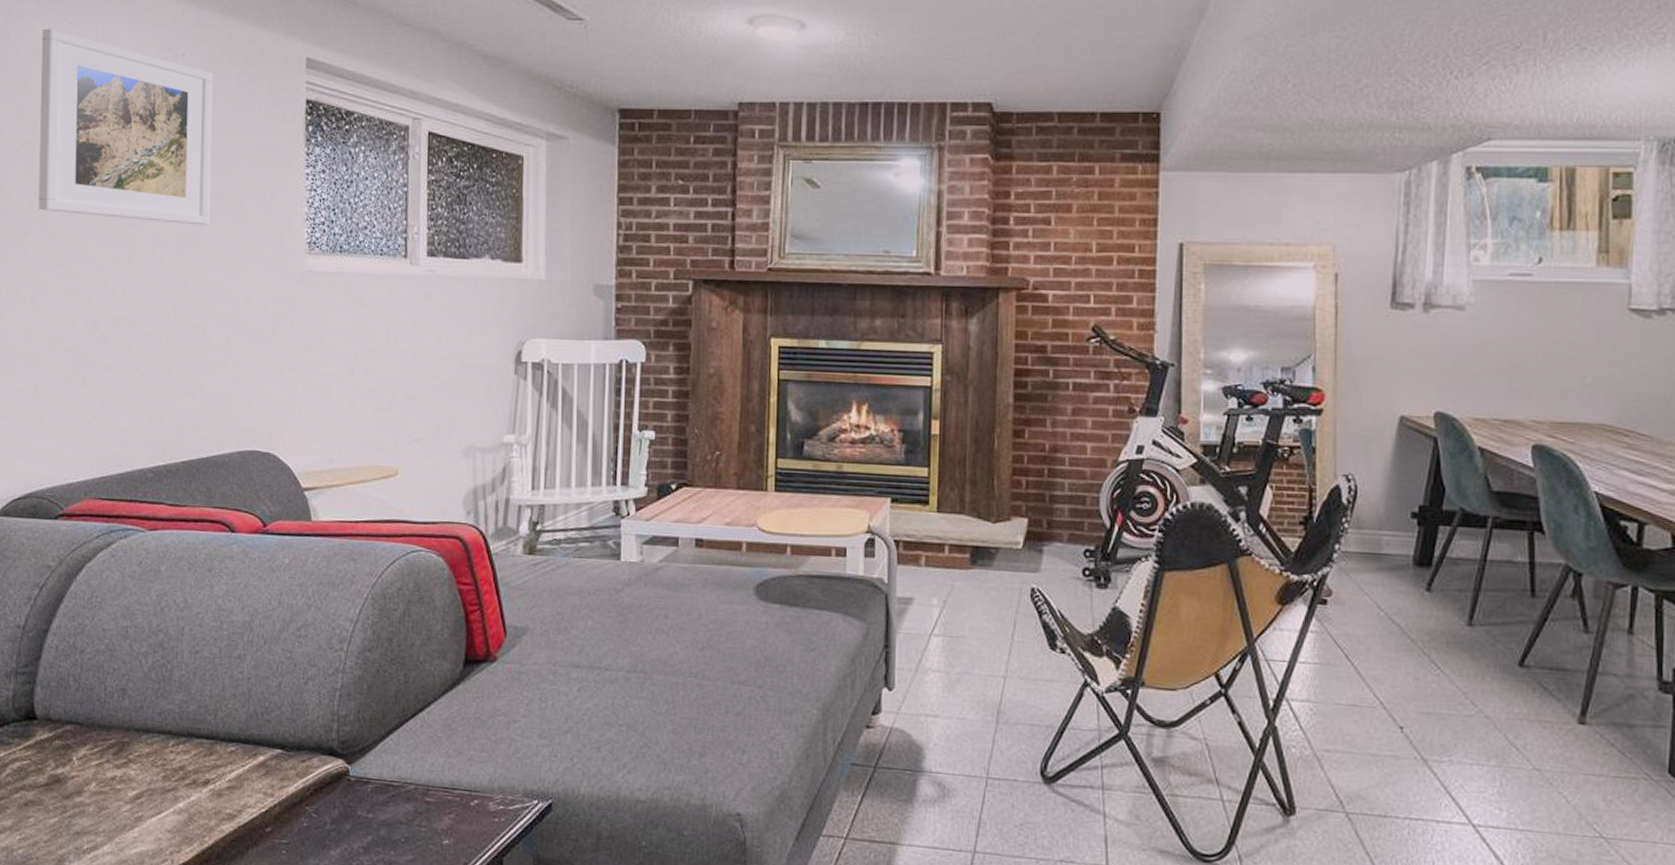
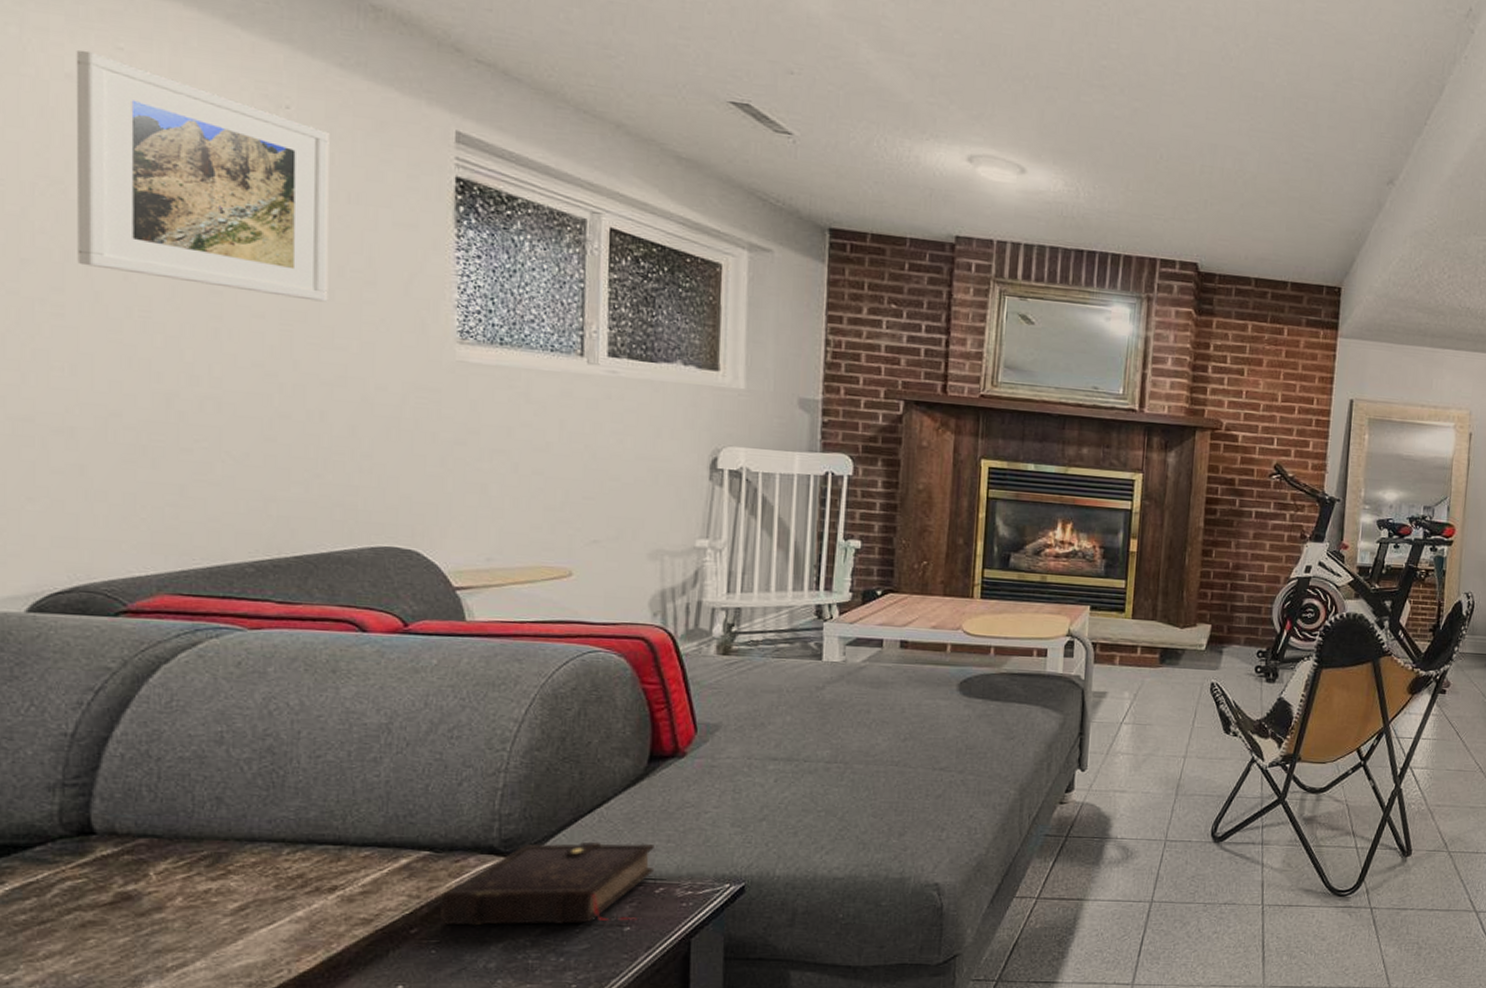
book: none [290,747,469,833] -> present [441,842,654,926]

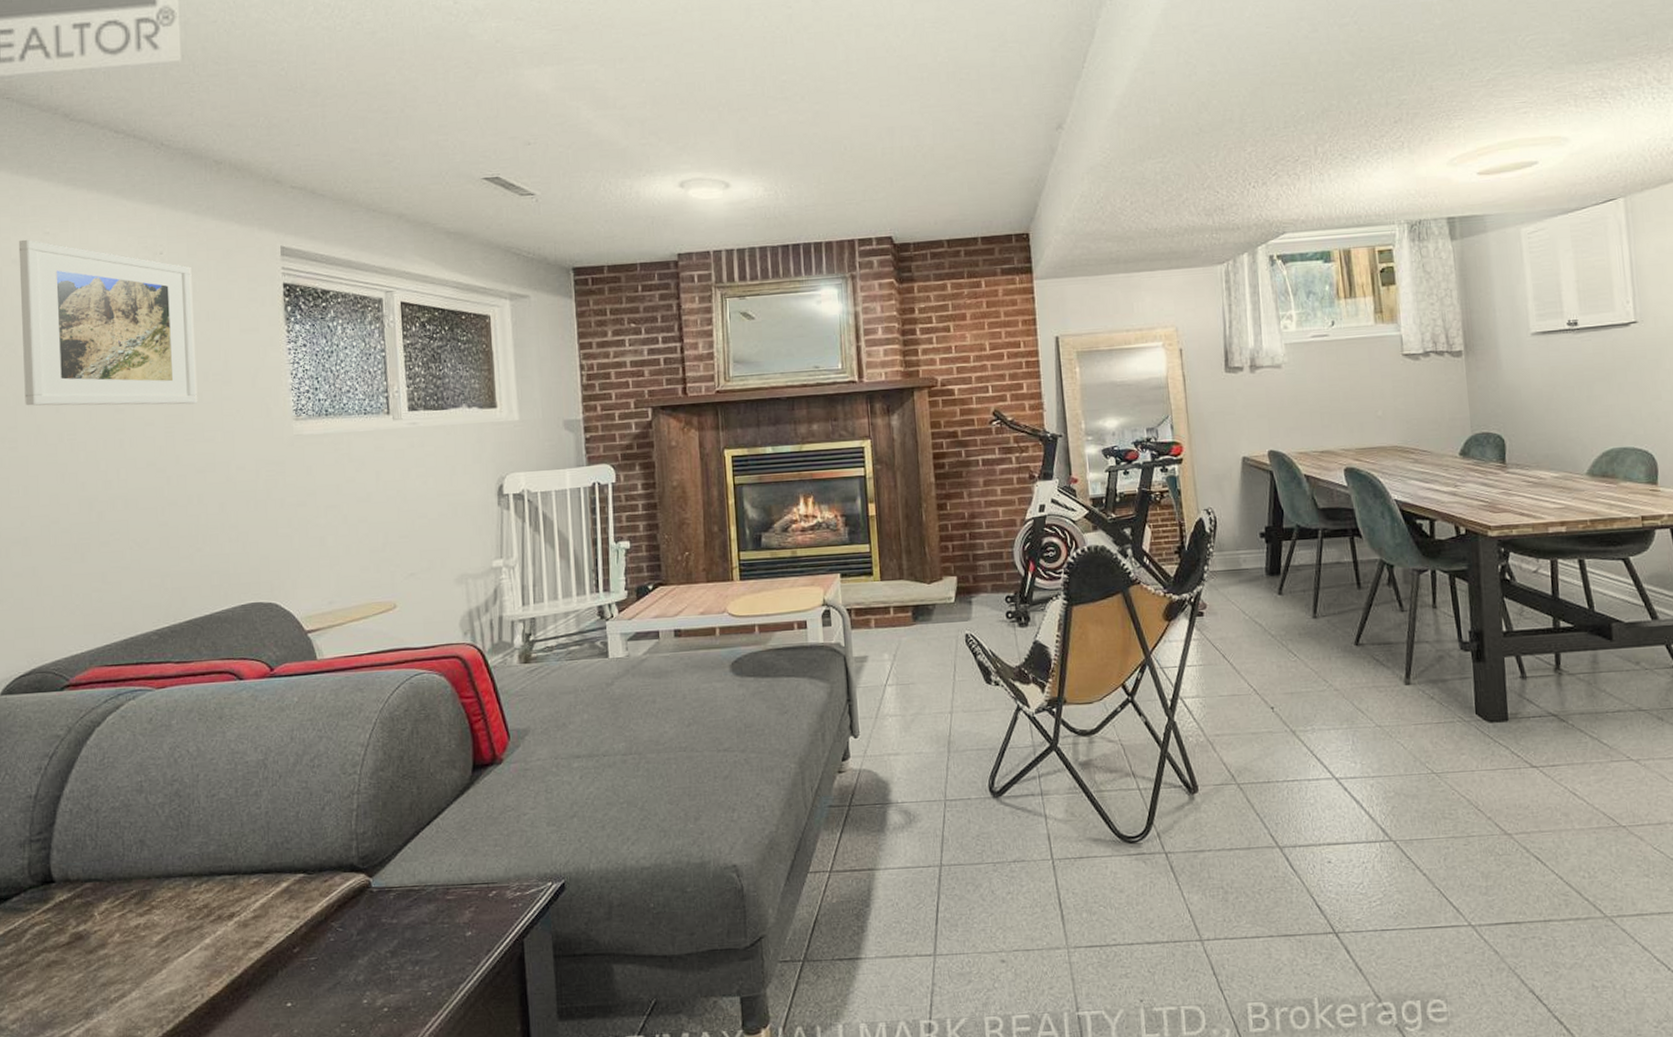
book: present [441,842,654,926] -> none [316,849,486,943]

